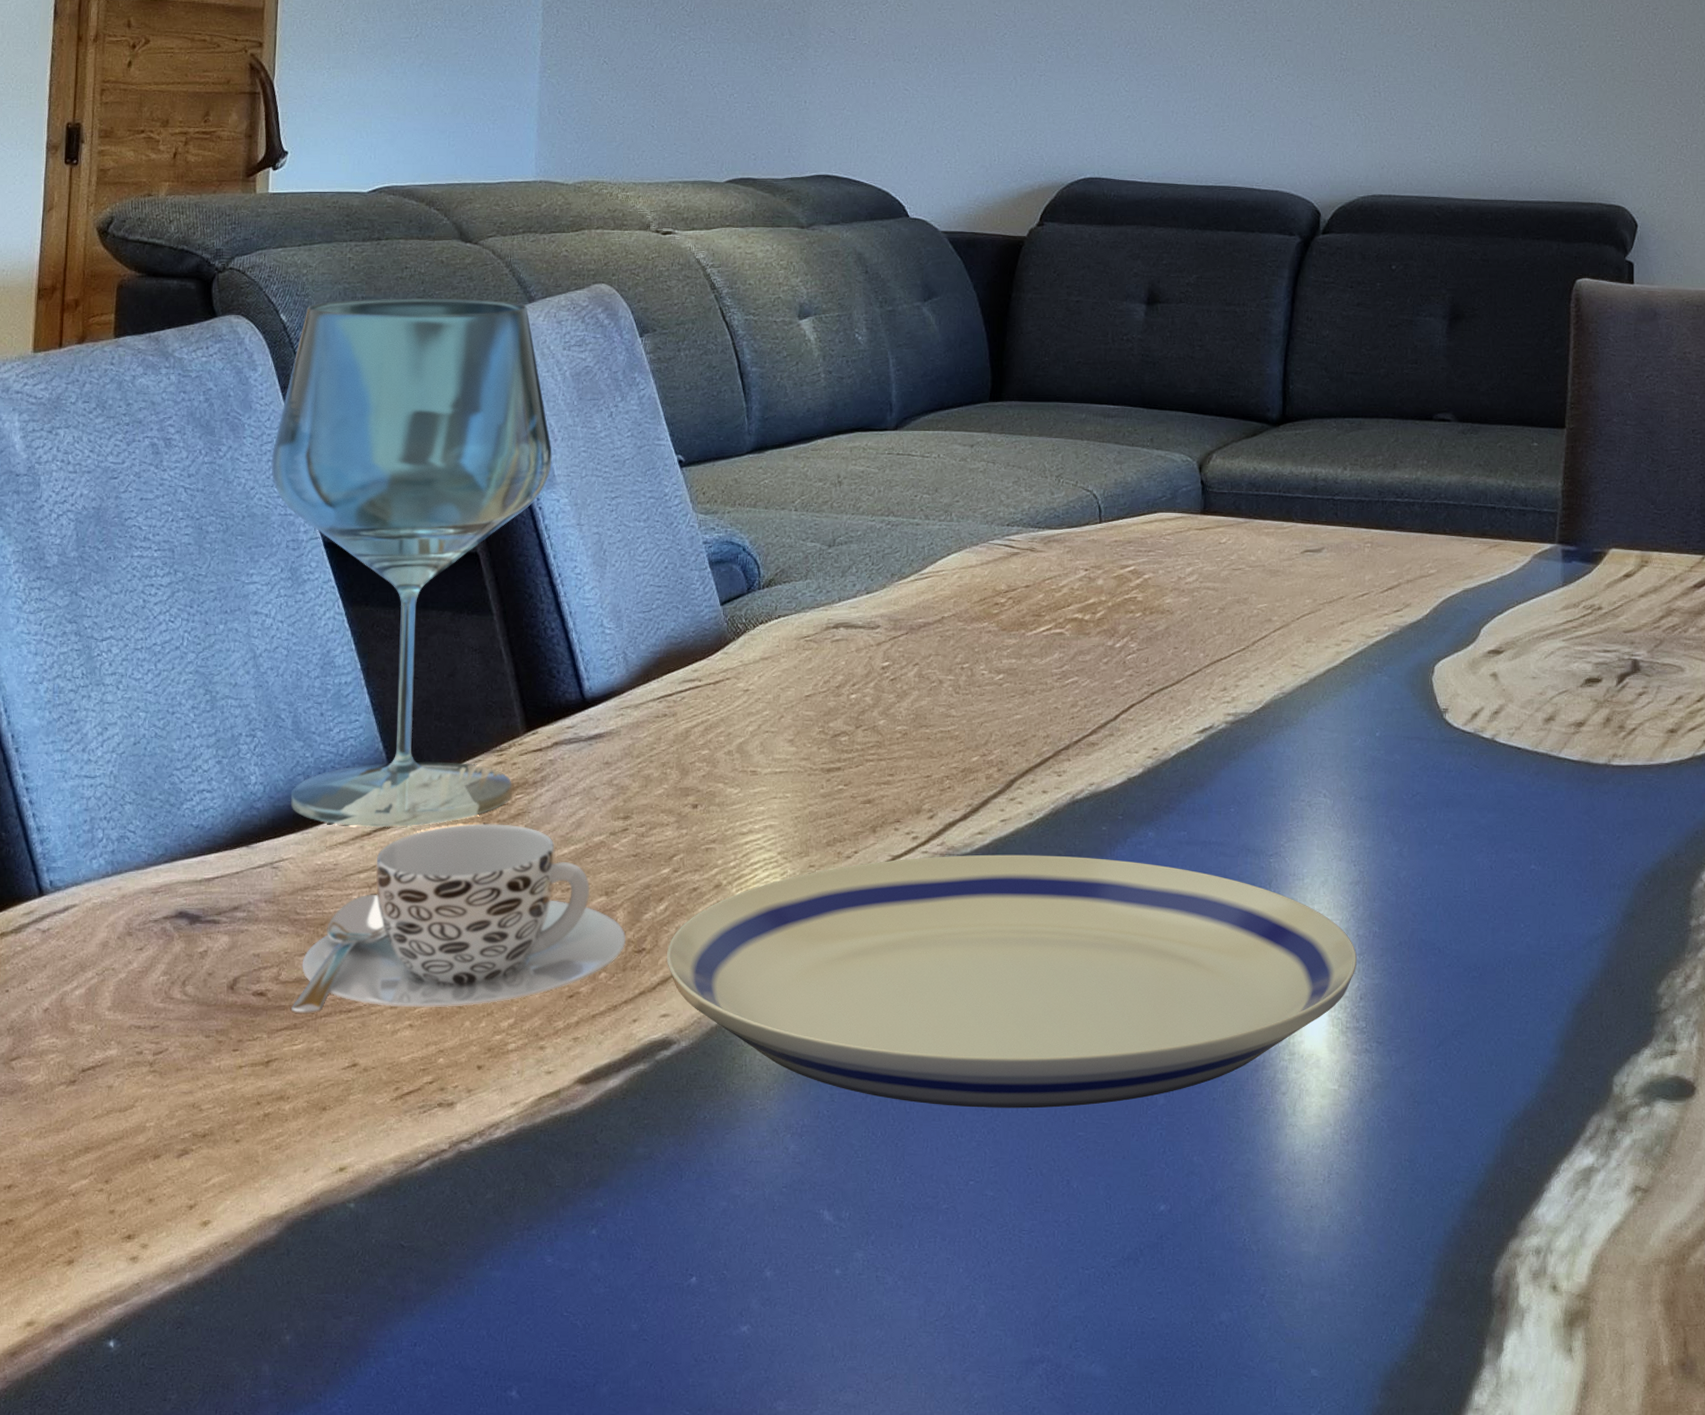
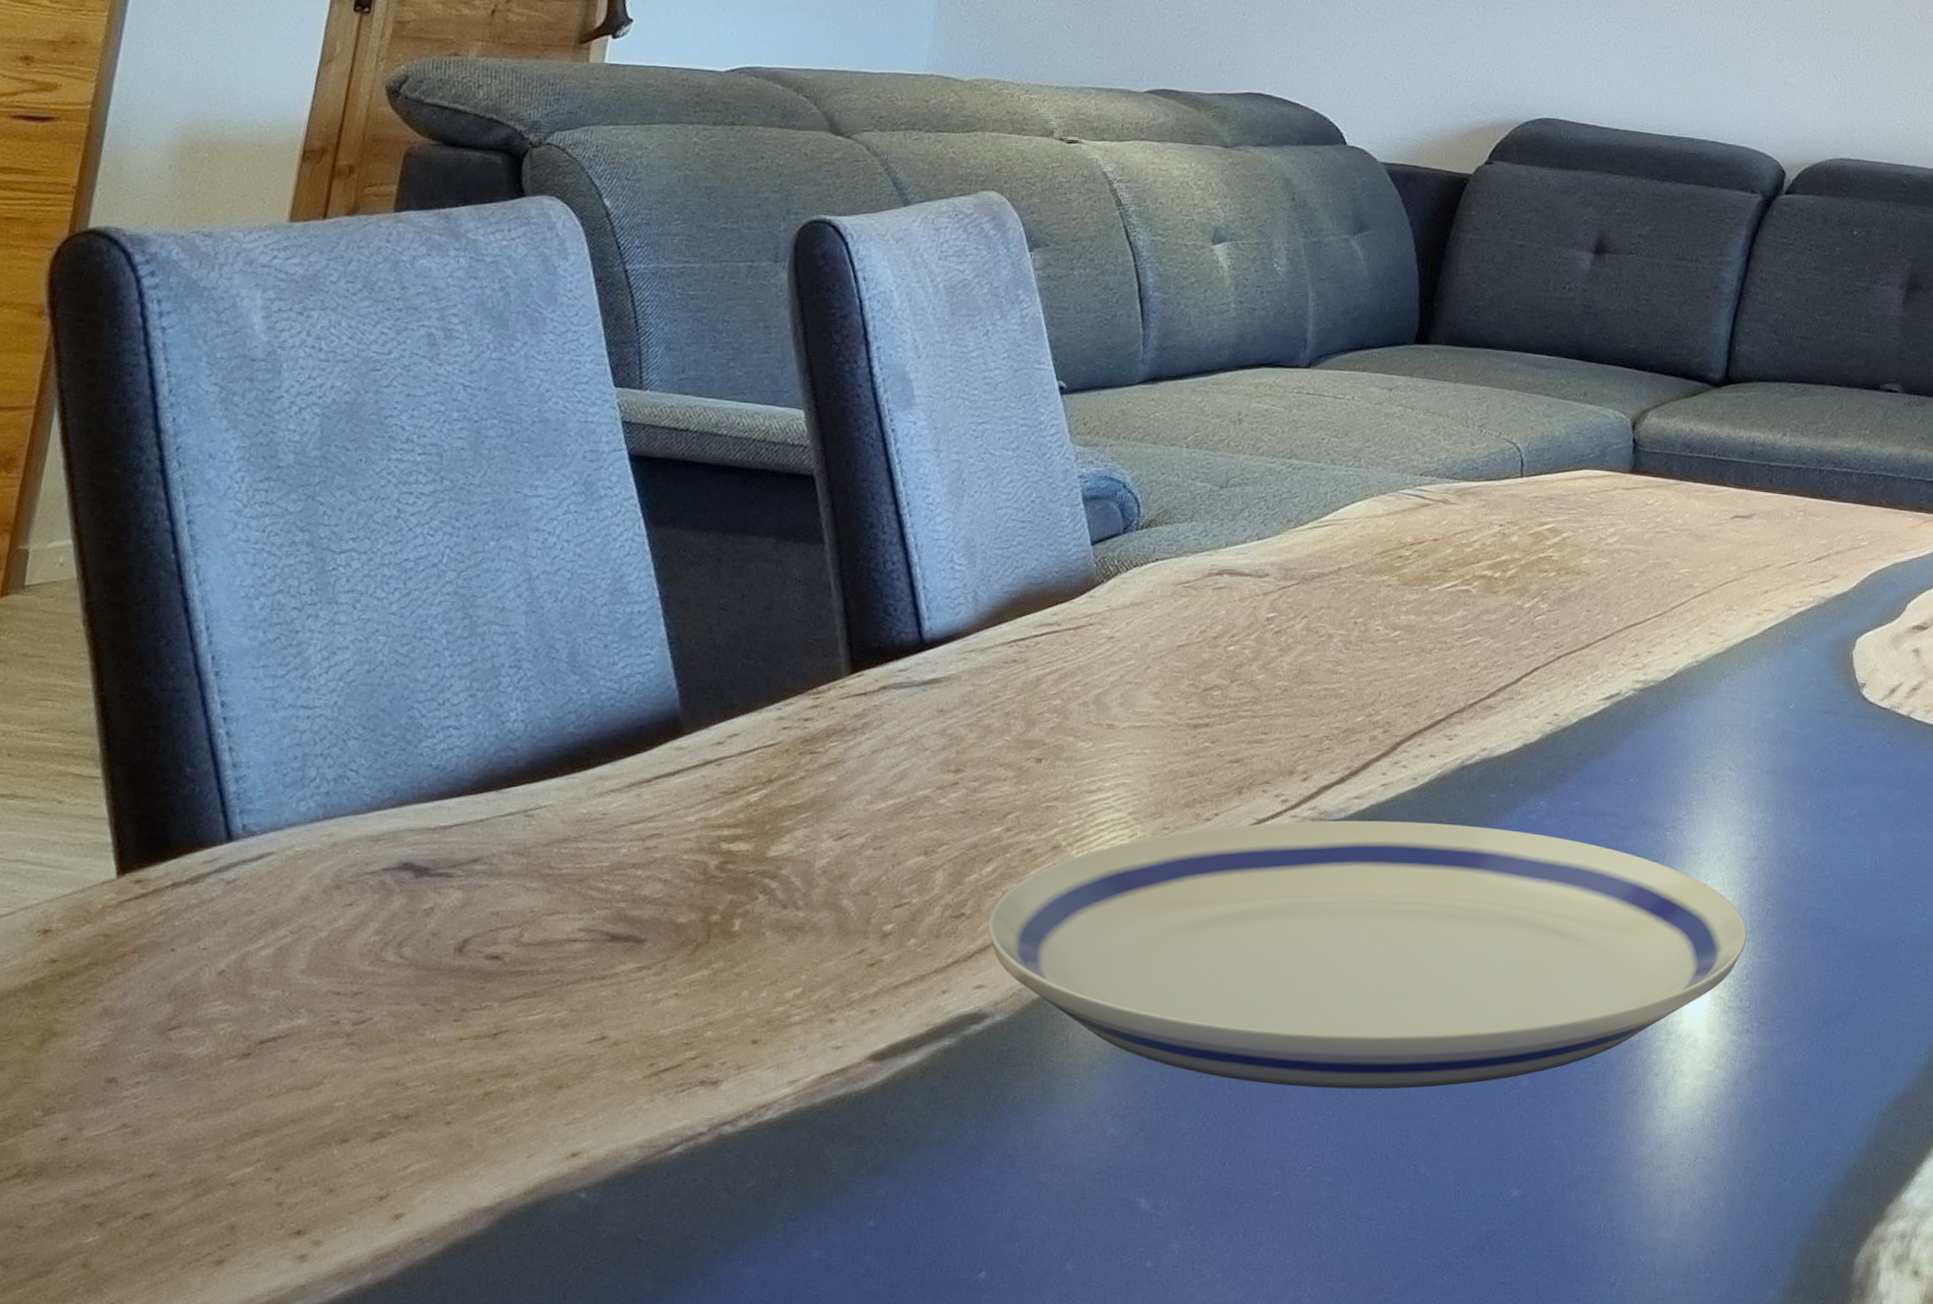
wine glass: present [271,298,552,828] -> none [555,188,914,774]
teacup: present [290,823,627,1015] -> none [530,773,944,982]

